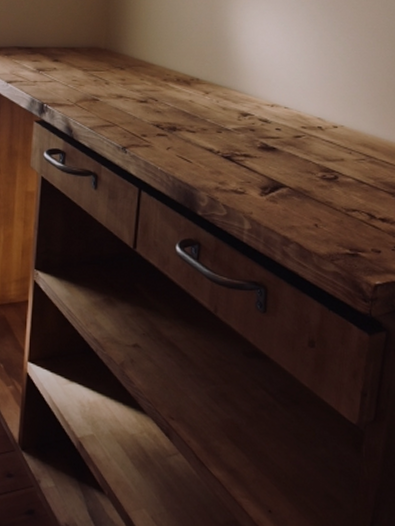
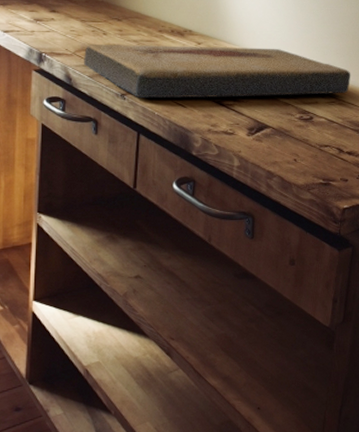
fish fossil: none [85,95,386,153] -> present [84,45,351,99]

